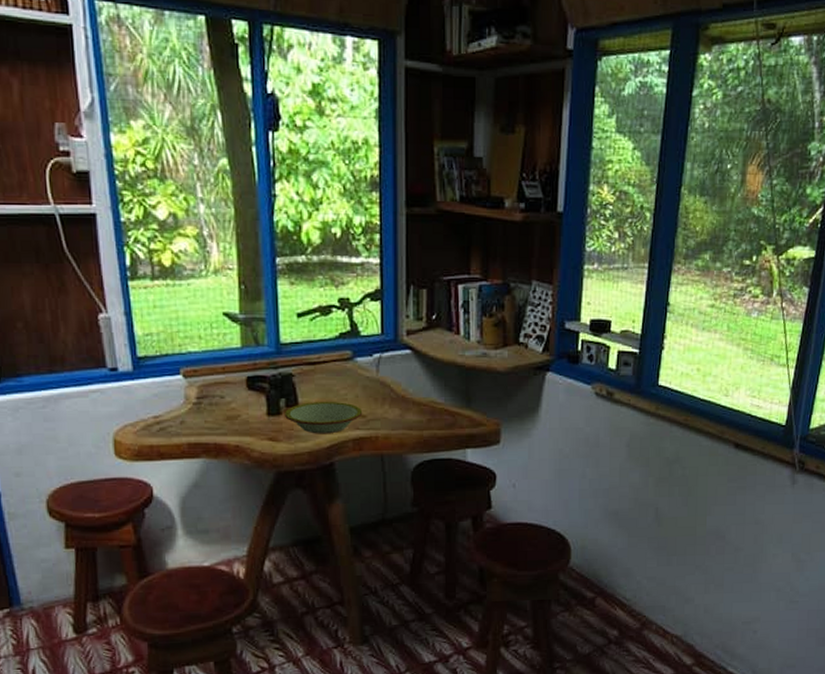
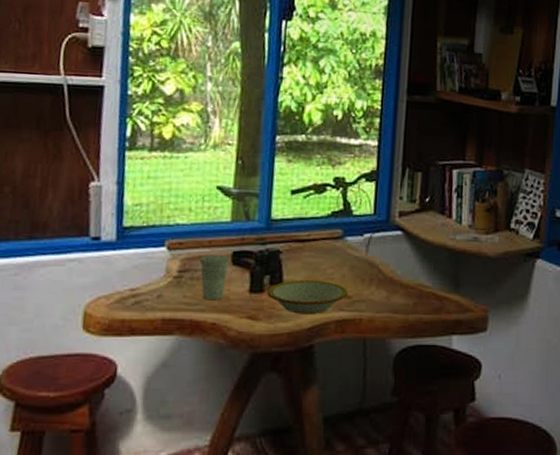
cup: none [216,381,245,424] -> present [199,255,230,301]

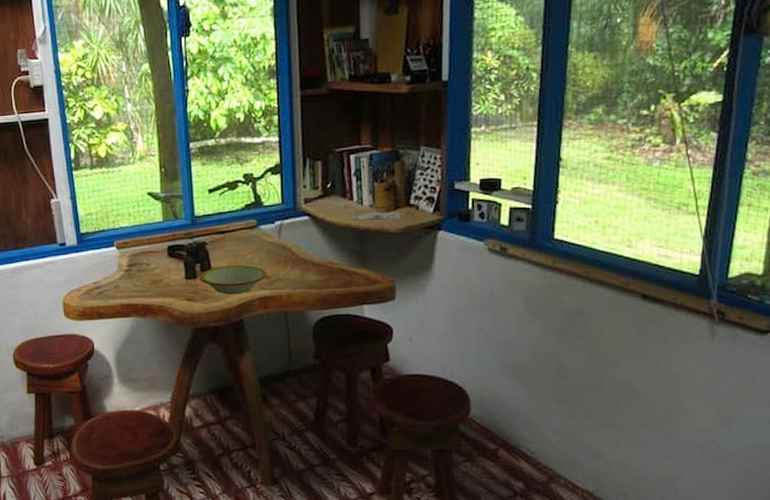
cup: present [199,255,230,301] -> none [142,250,167,288]

